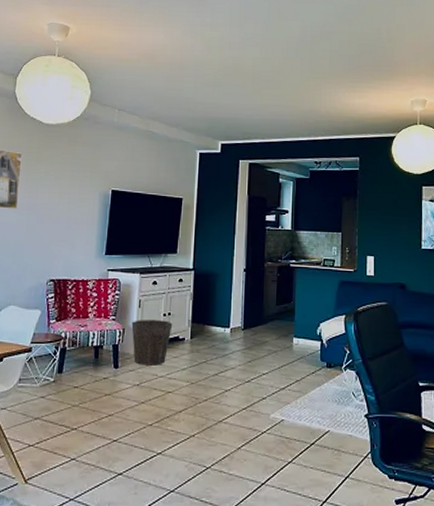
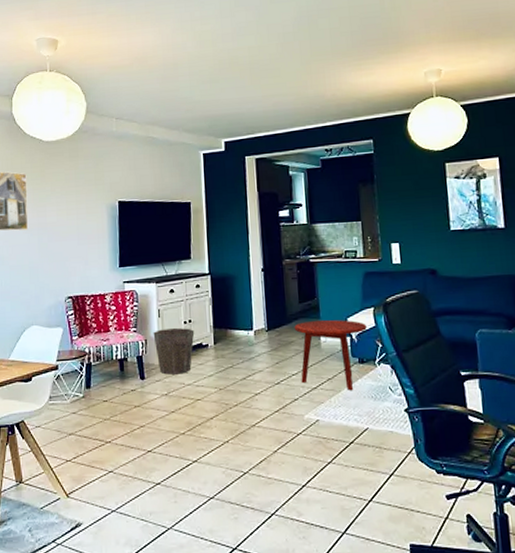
side table: none [269,323,337,394] -> present [294,320,367,391]

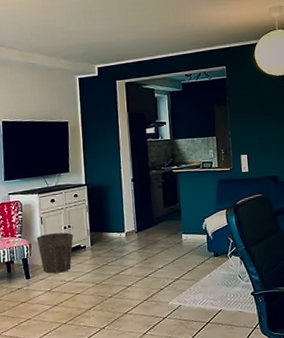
side table: present [294,320,367,391] -> none [160,220,221,280]

